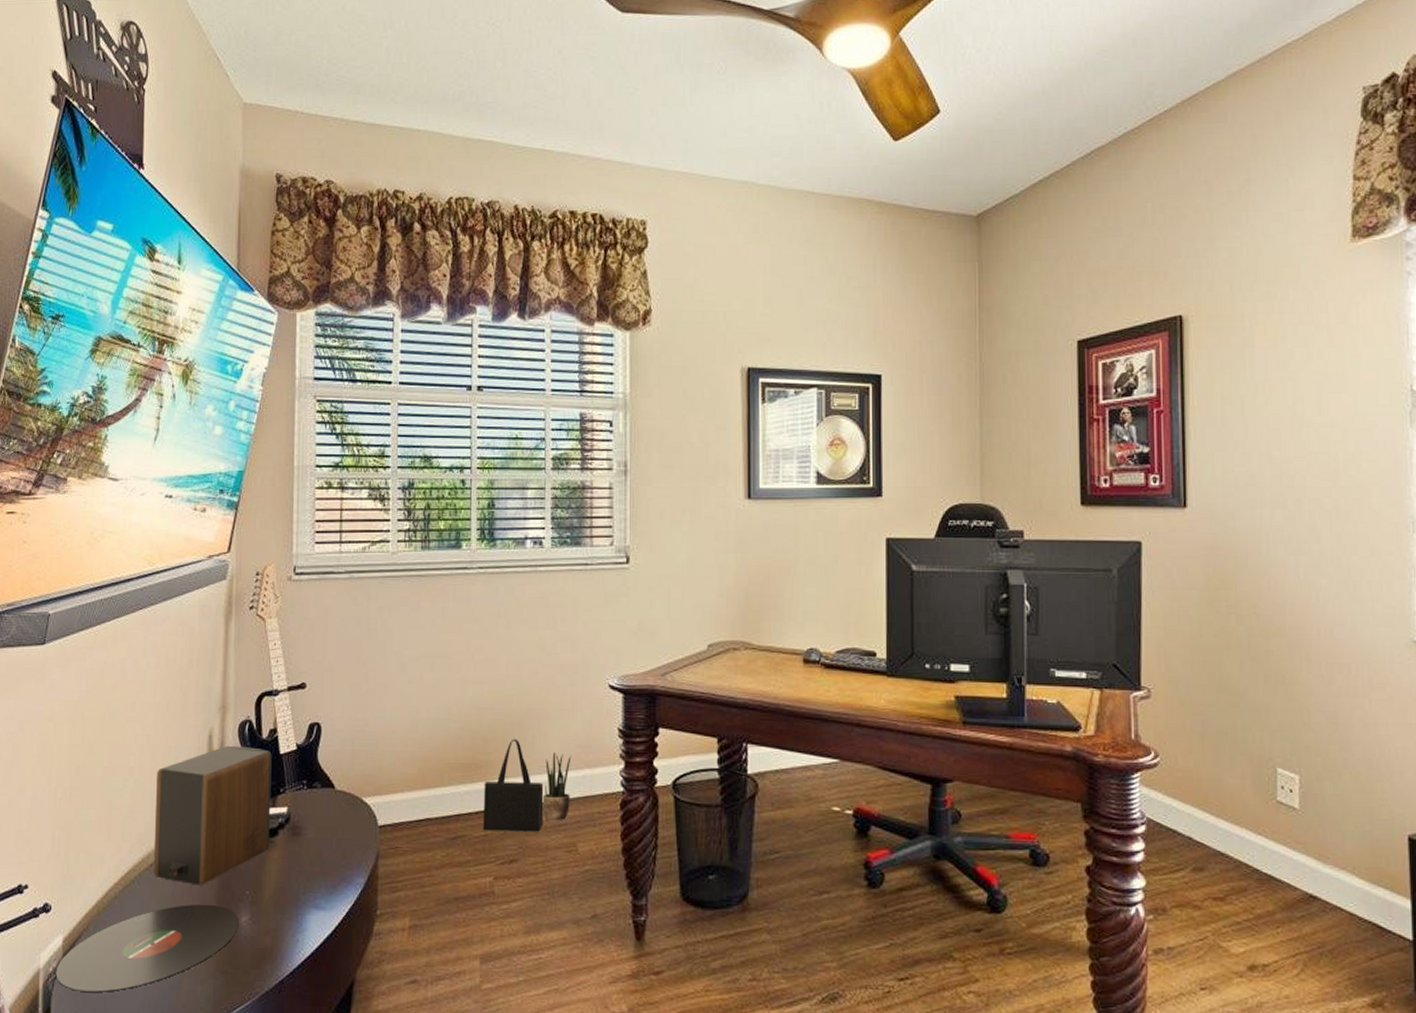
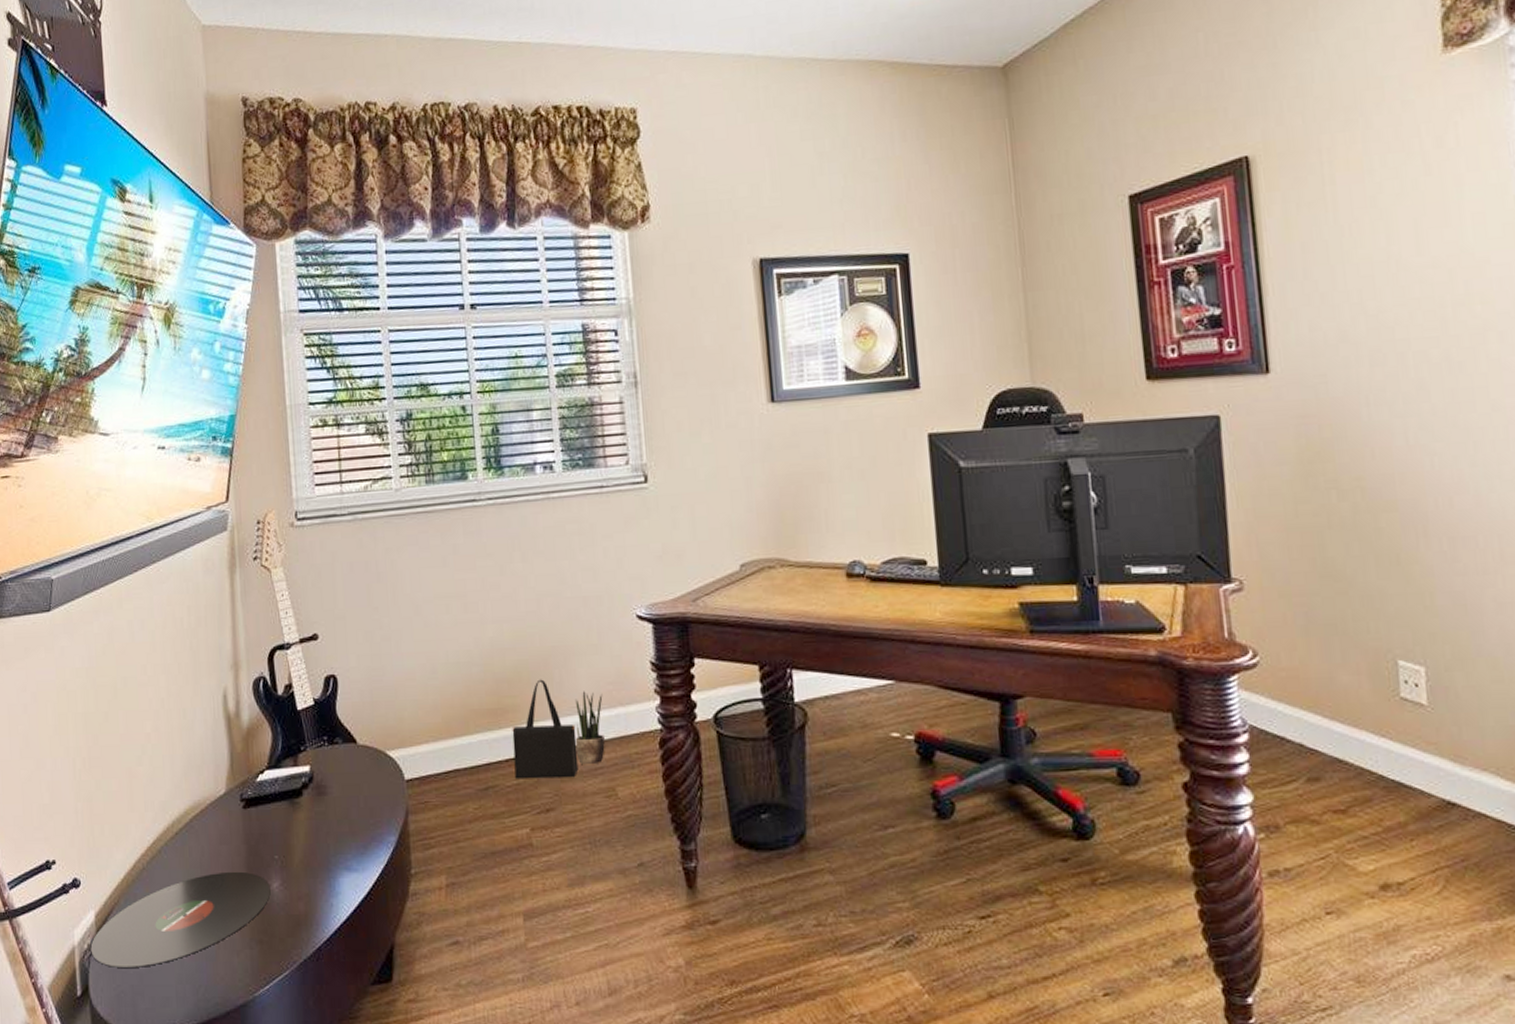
speaker: present [153,745,272,886] -> none [174,704,295,852]

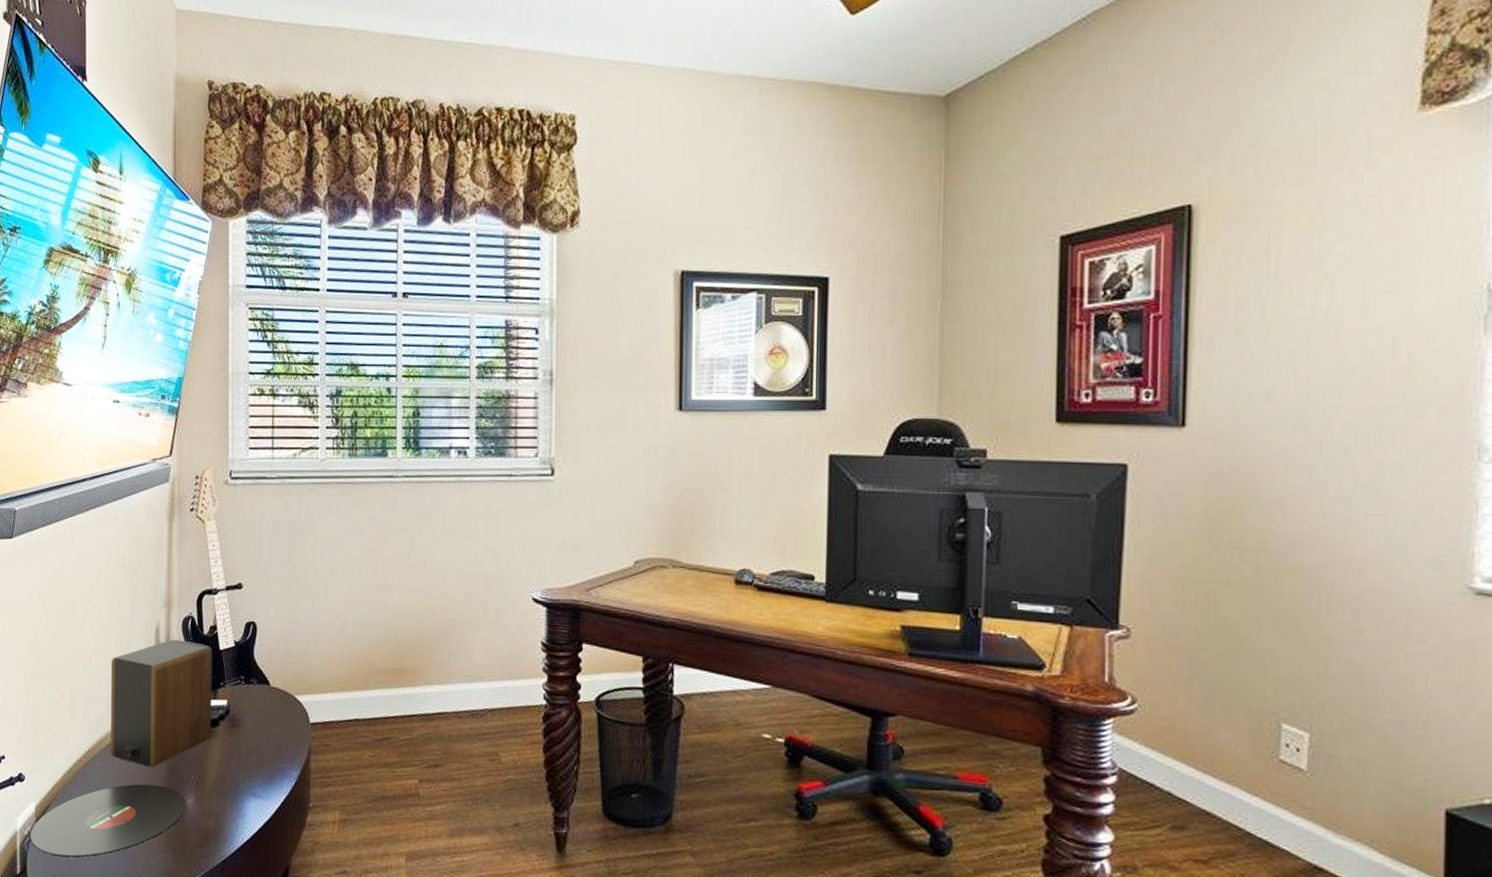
speaker: none [174,704,295,852] -> present [110,639,213,768]
tote bag: present [512,679,579,779] -> none [409,647,467,740]
potted plant: present [575,691,605,765] -> none [466,662,495,730]

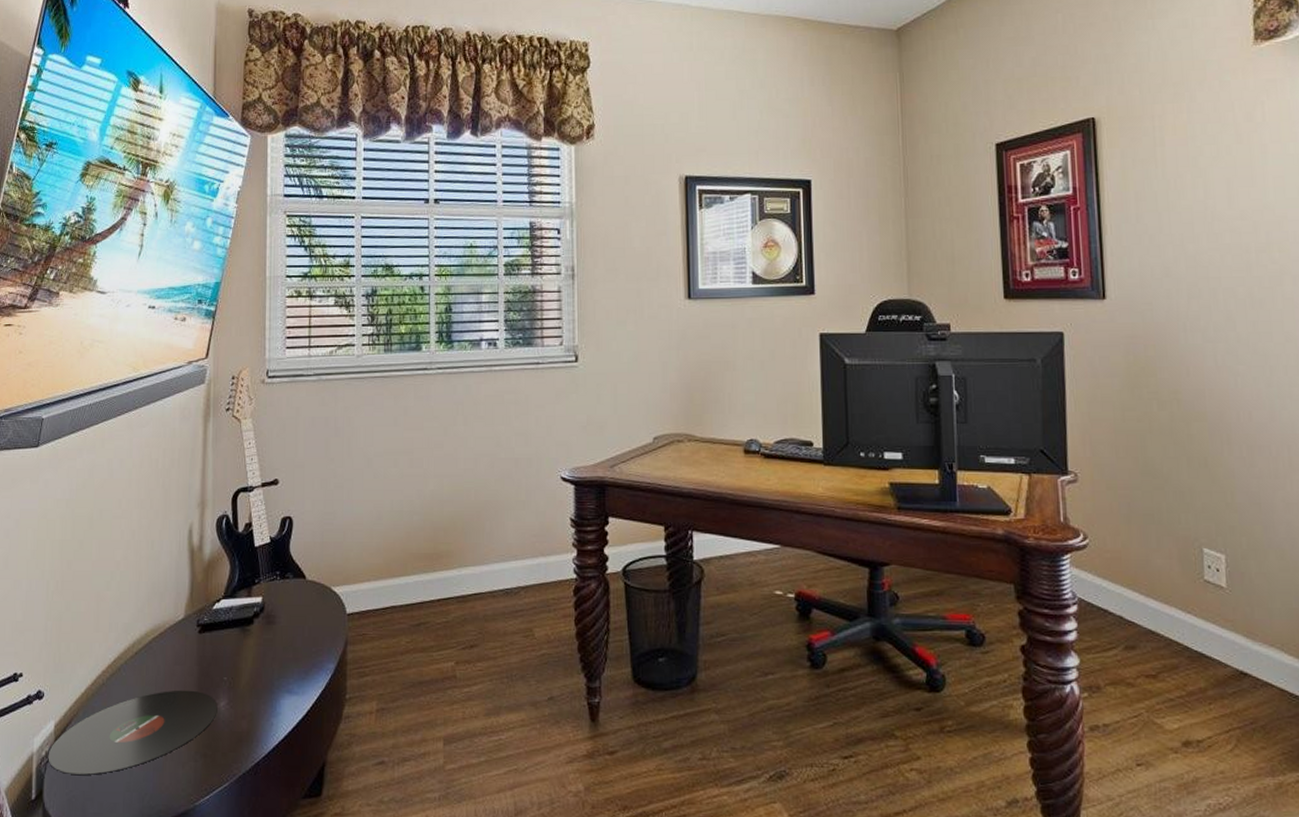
speaker: present [110,639,213,768] -> none [138,539,247,672]

